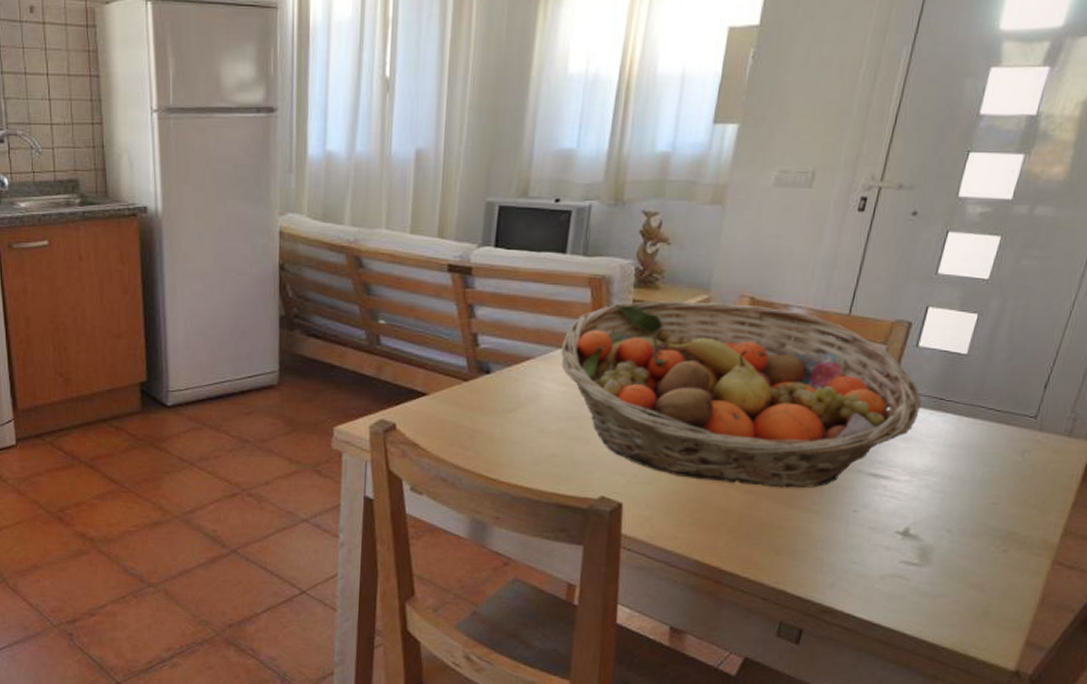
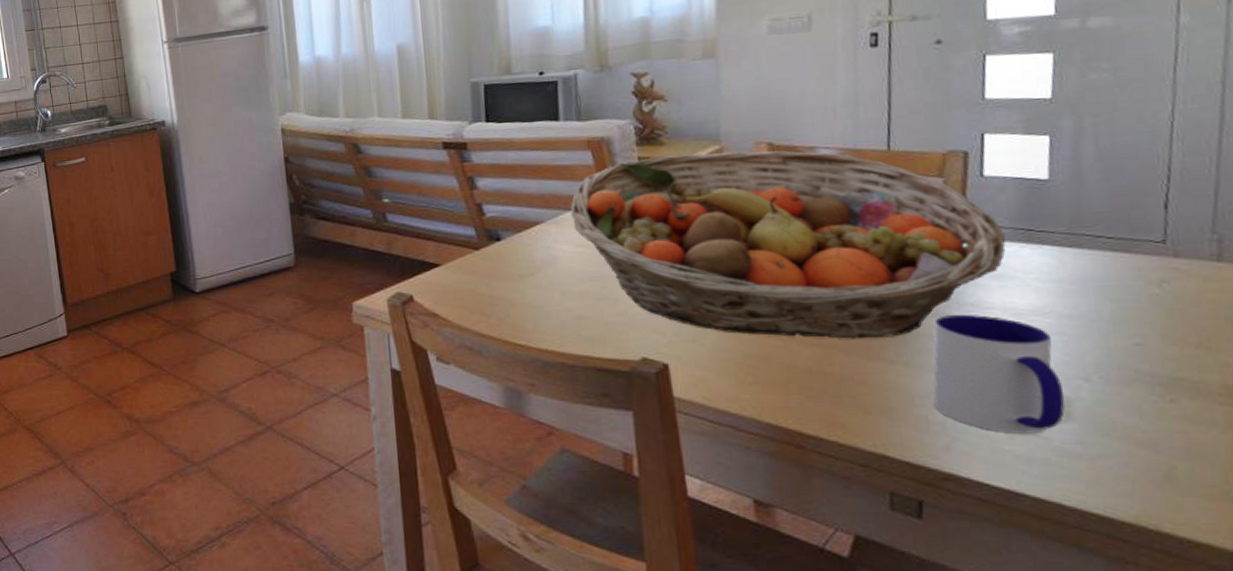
mug: none [831,471,933,575] -> present [933,315,1065,434]

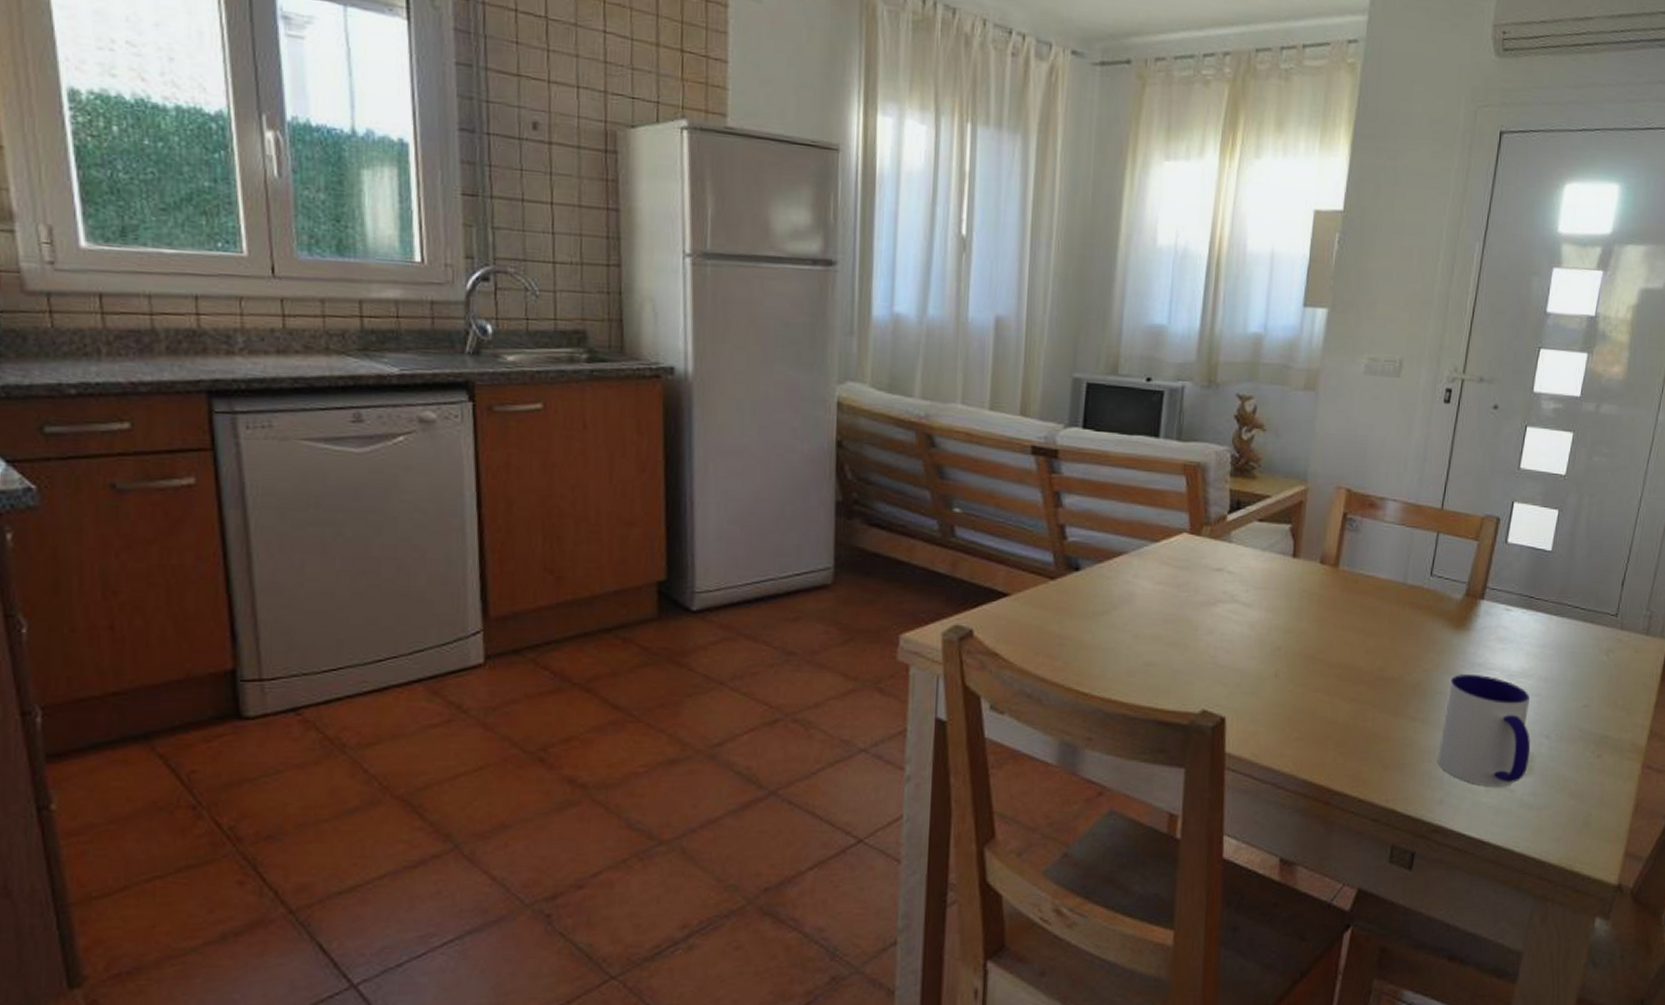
fruit basket: present [570,150,1007,339] -> none [1156,491,1514,695]

